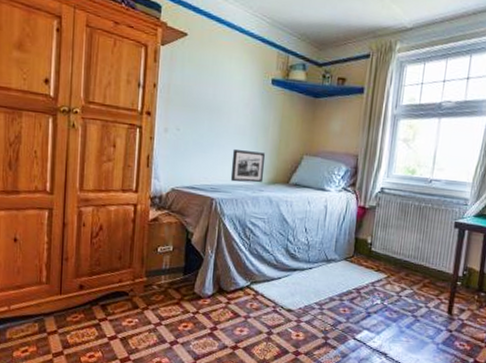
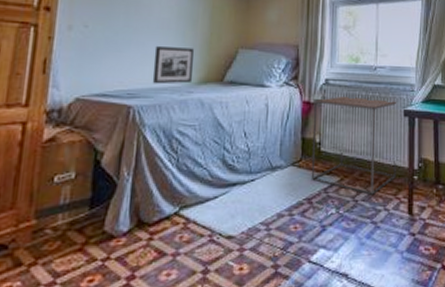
side table: none [360,204,448,293] -> present [311,95,396,195]

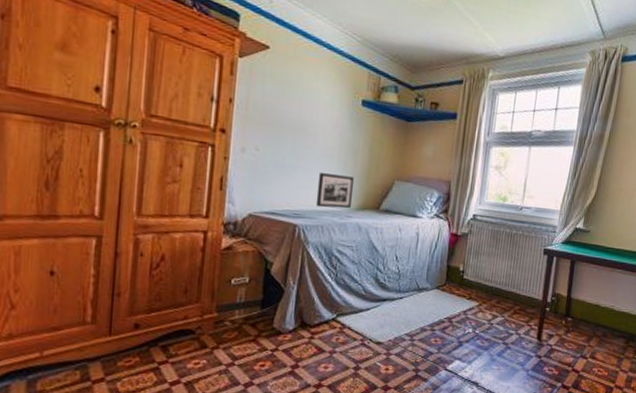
side table: present [311,95,396,195] -> none [452,231,538,321]

